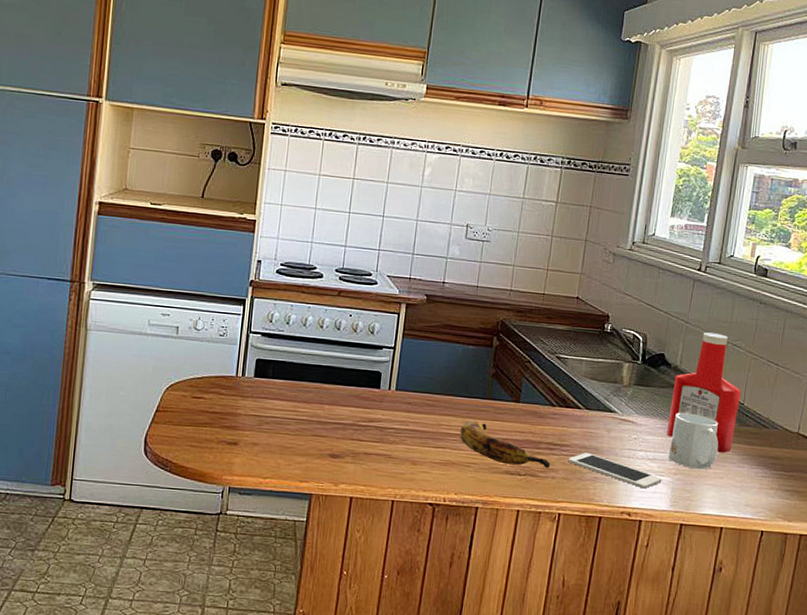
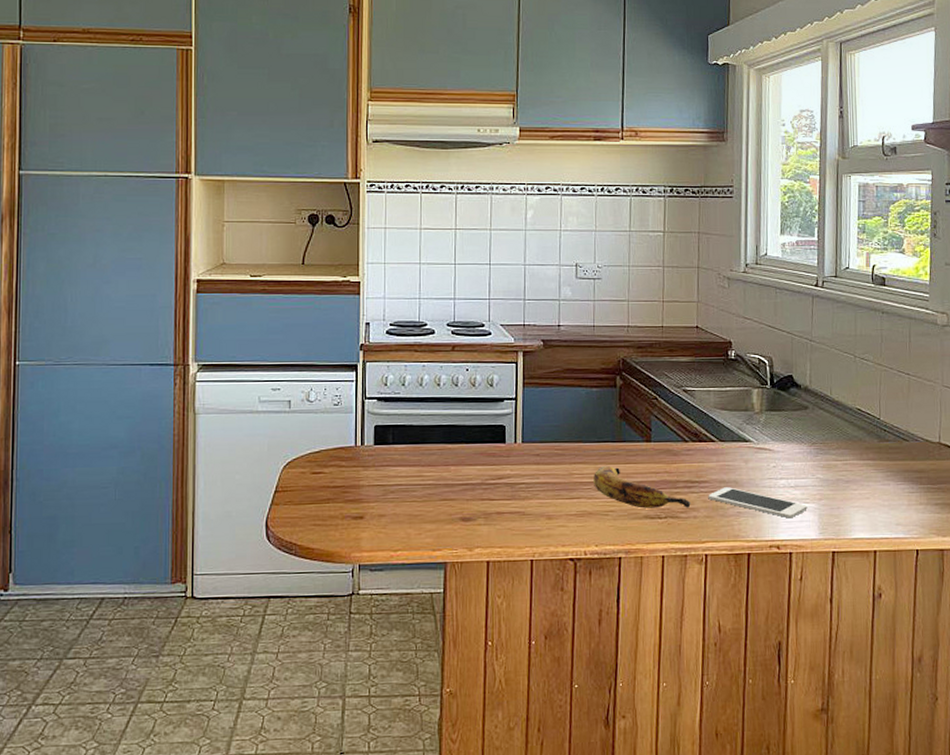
ketchup bottle: present [667,332,741,453] -> none [805,348,876,472]
mug: present [669,412,719,470] -> none [811,434,861,492]

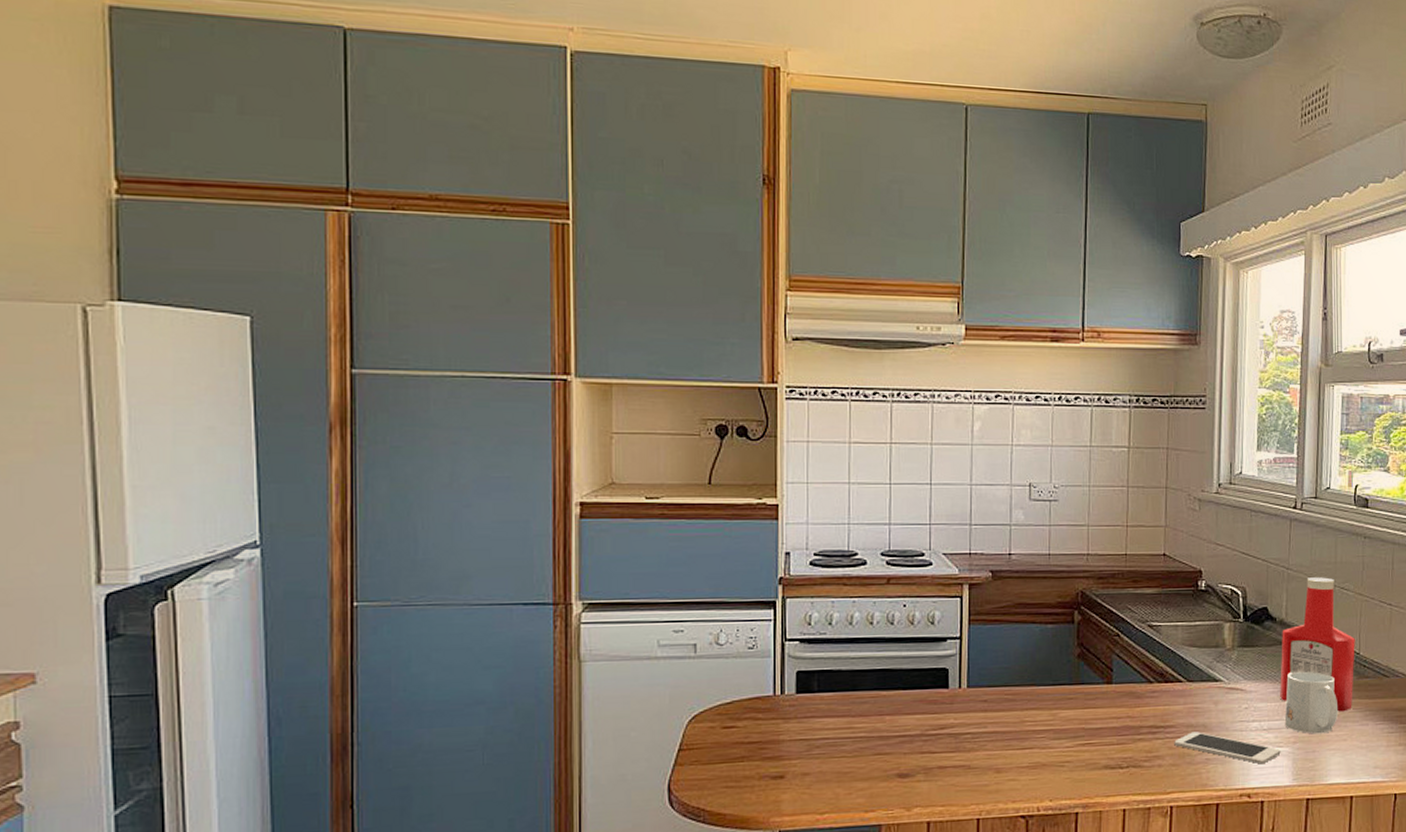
fruit: present [593,465,691,509] -> none [1048,710,1155,758]
ketchup bottle: none [805,348,876,472] -> present [1280,577,1355,712]
mug: none [811,434,861,492] -> present [1285,671,1339,734]

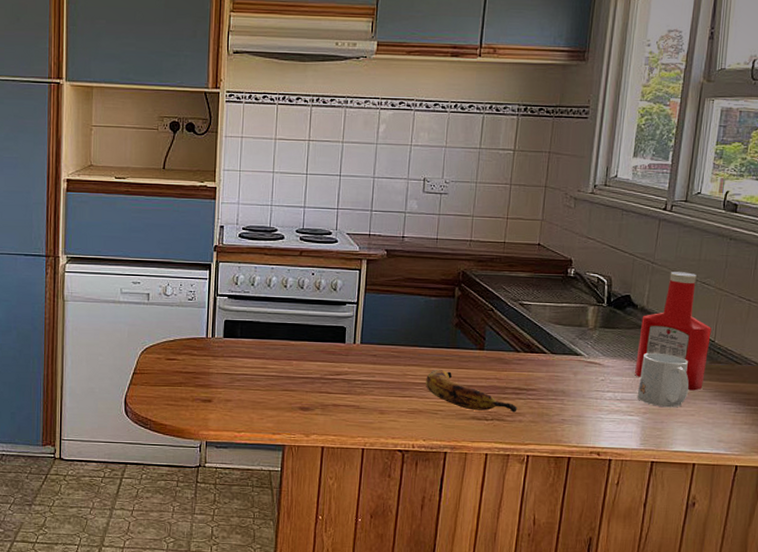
fruit: none [1048,710,1155,758] -> present [426,369,518,413]
cell phone: present [1174,732,1281,765] -> none [534,396,631,429]

